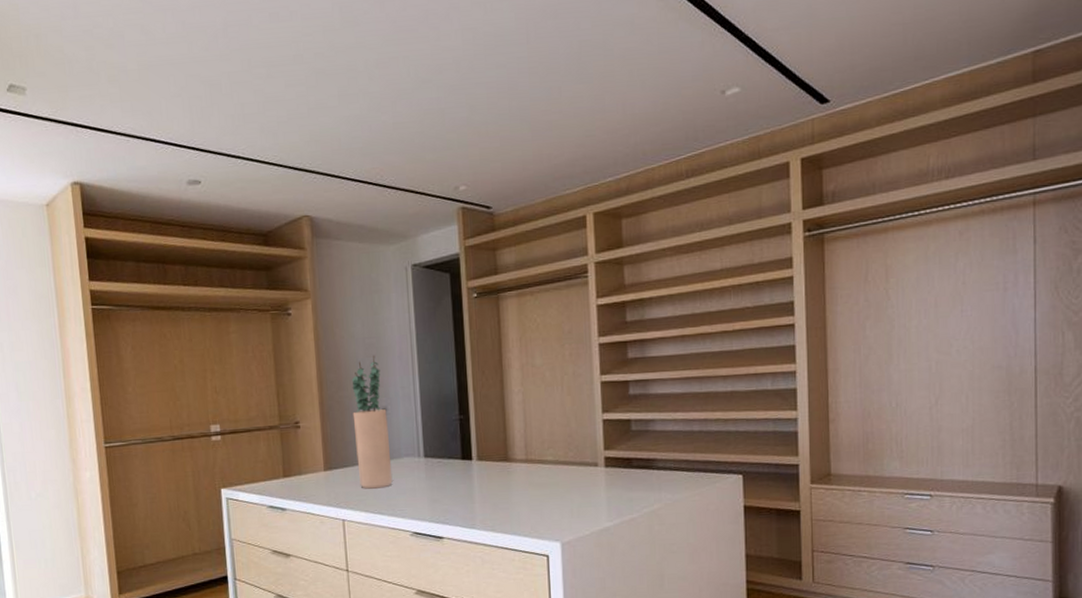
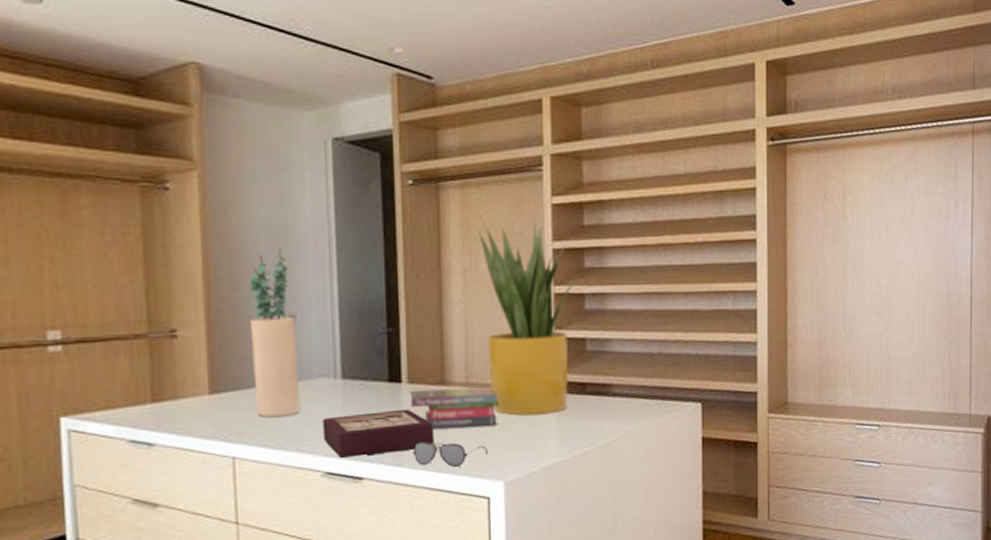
jewelry box: none [410,481,500,522] -> present [322,409,434,459]
books: none [479,463,555,498] -> present [409,387,500,429]
sunglasses: none [483,508,547,530] -> present [413,441,489,468]
planter: none [533,318,625,487] -> present [479,218,581,416]

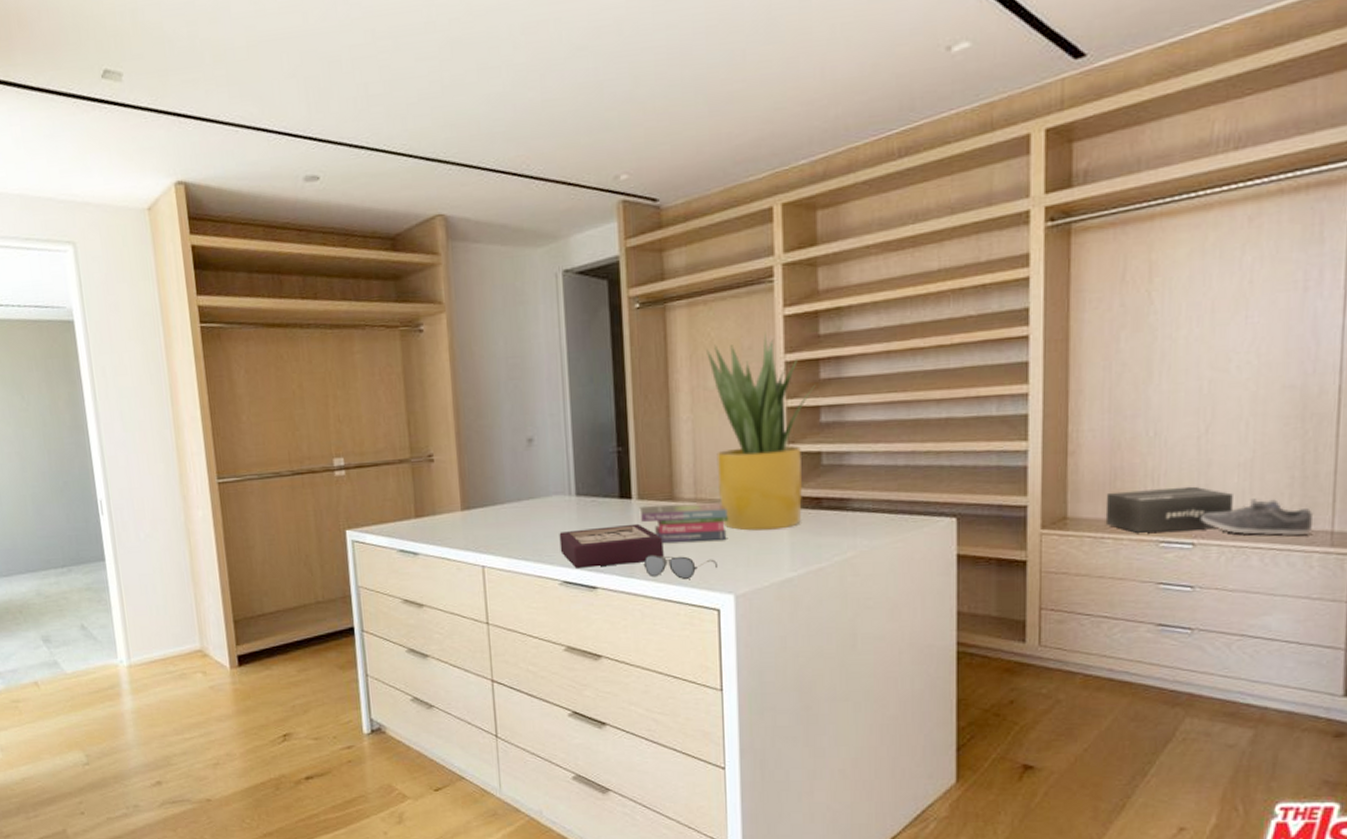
vase: present [249,248,301,418] -> none [492,377,540,532]
box: none [816,377,905,418] -> present [1105,487,1233,534]
shoe: none [883,387,957,419] -> present [1200,499,1313,536]

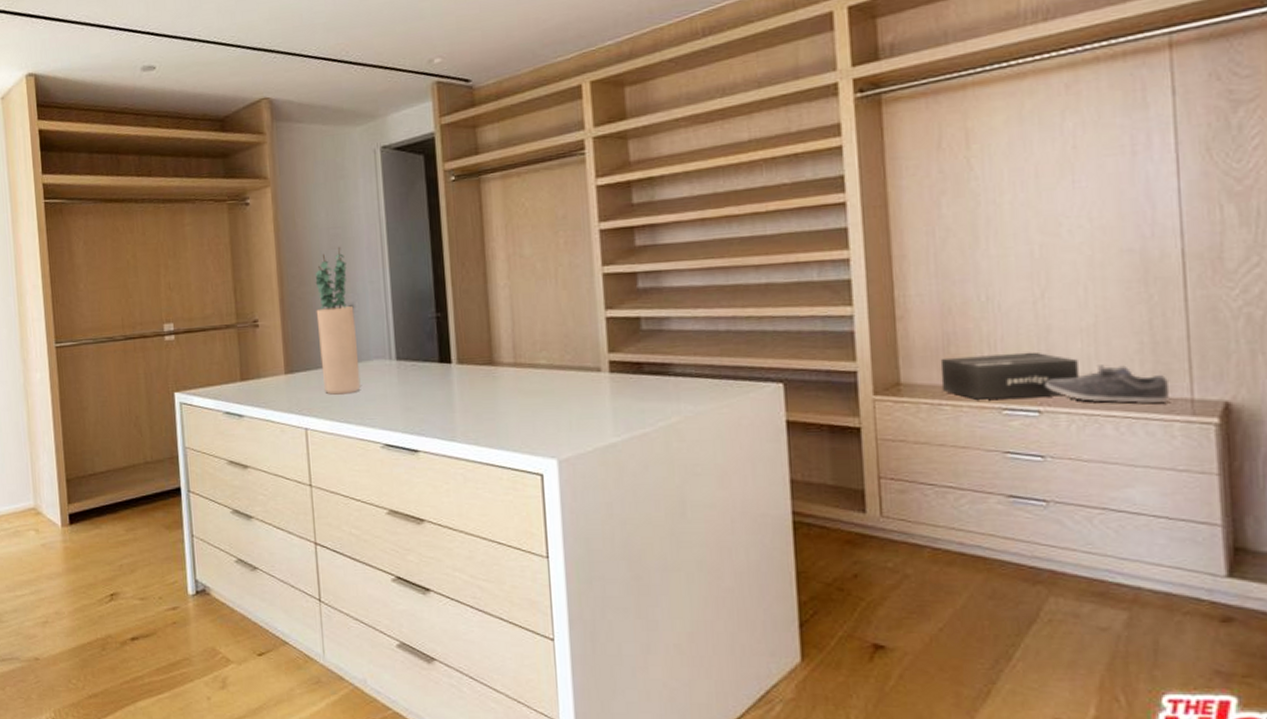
vase: none [492,377,540,532] -> present [315,246,361,395]
jewelry box: present [559,523,664,570] -> none [380,387,485,433]
books: present [639,503,729,542] -> none [459,367,550,406]
sunglasses: present [643,554,719,580] -> none [464,418,540,445]
planter: present [706,331,816,531] -> none [521,201,631,395]

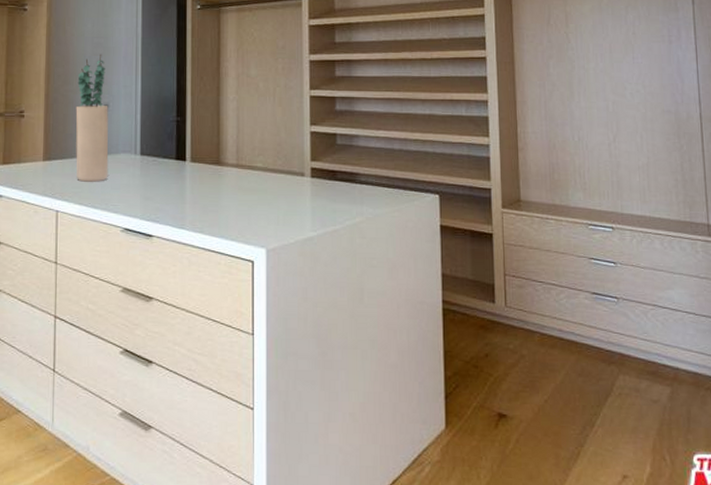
box: present [940,353,1079,401] -> none [547,182,638,218]
shoe: present [1044,365,1169,404] -> none [616,195,694,226]

